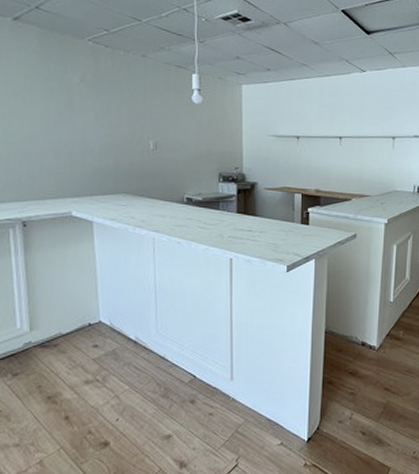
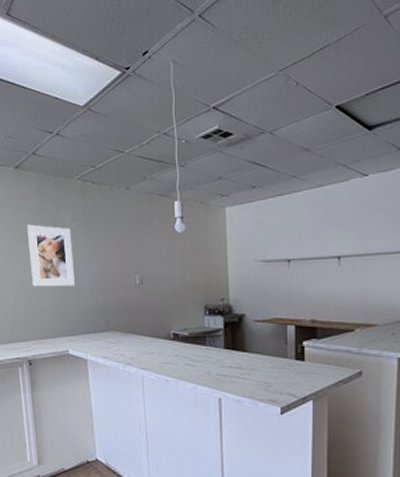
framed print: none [26,80,82,147] -> present [27,224,75,287]

